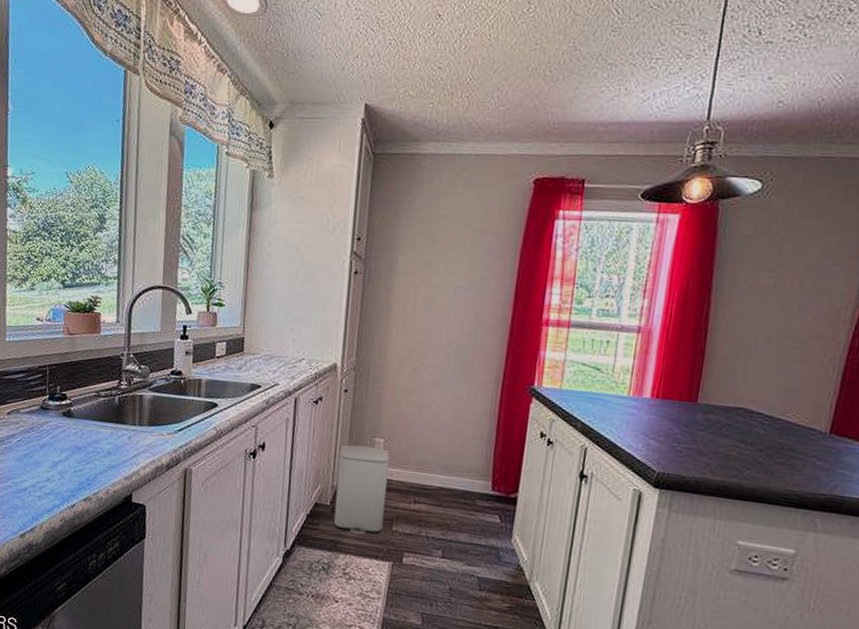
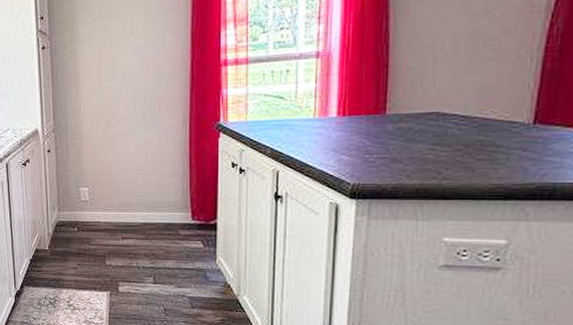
pedal bin: present [333,444,390,535] -> none [50,196,97,272]

